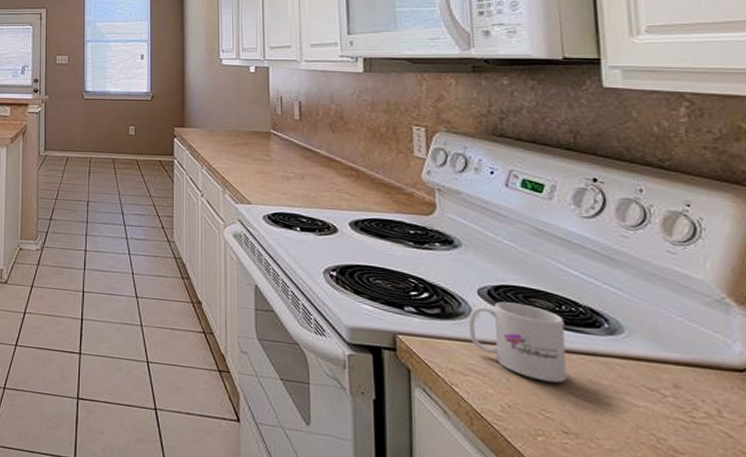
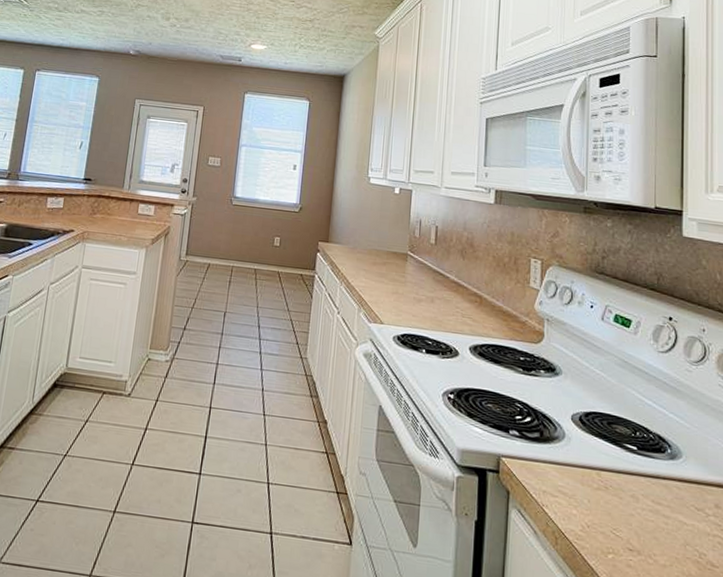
mug: present [468,301,567,383] -> none [561,427,638,504]

